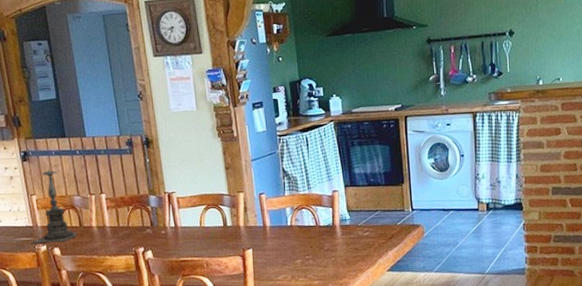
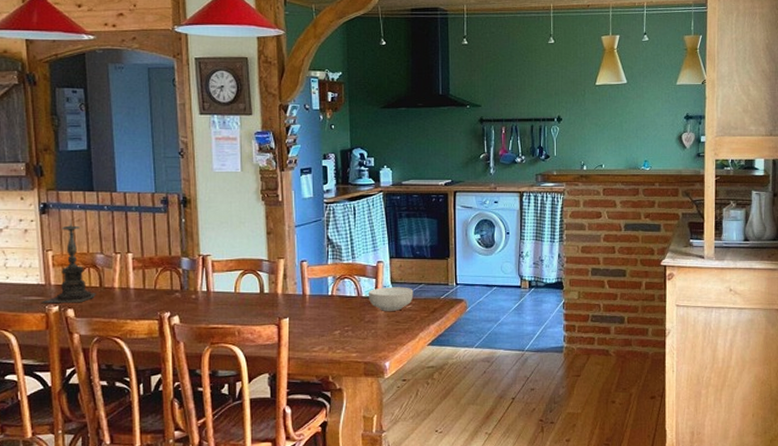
cereal bowl: none [325,214,370,239] -> present [368,287,414,311]

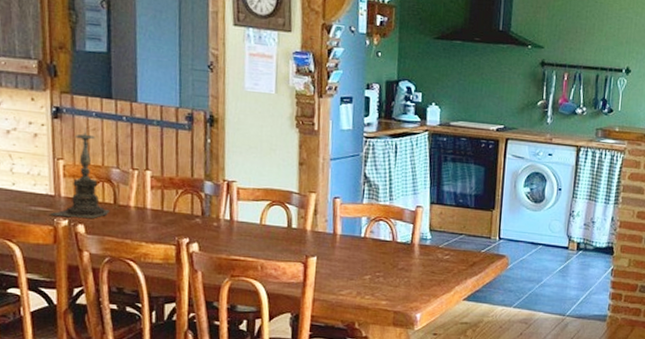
cereal bowl: present [368,287,414,311] -> none [403,234,453,261]

